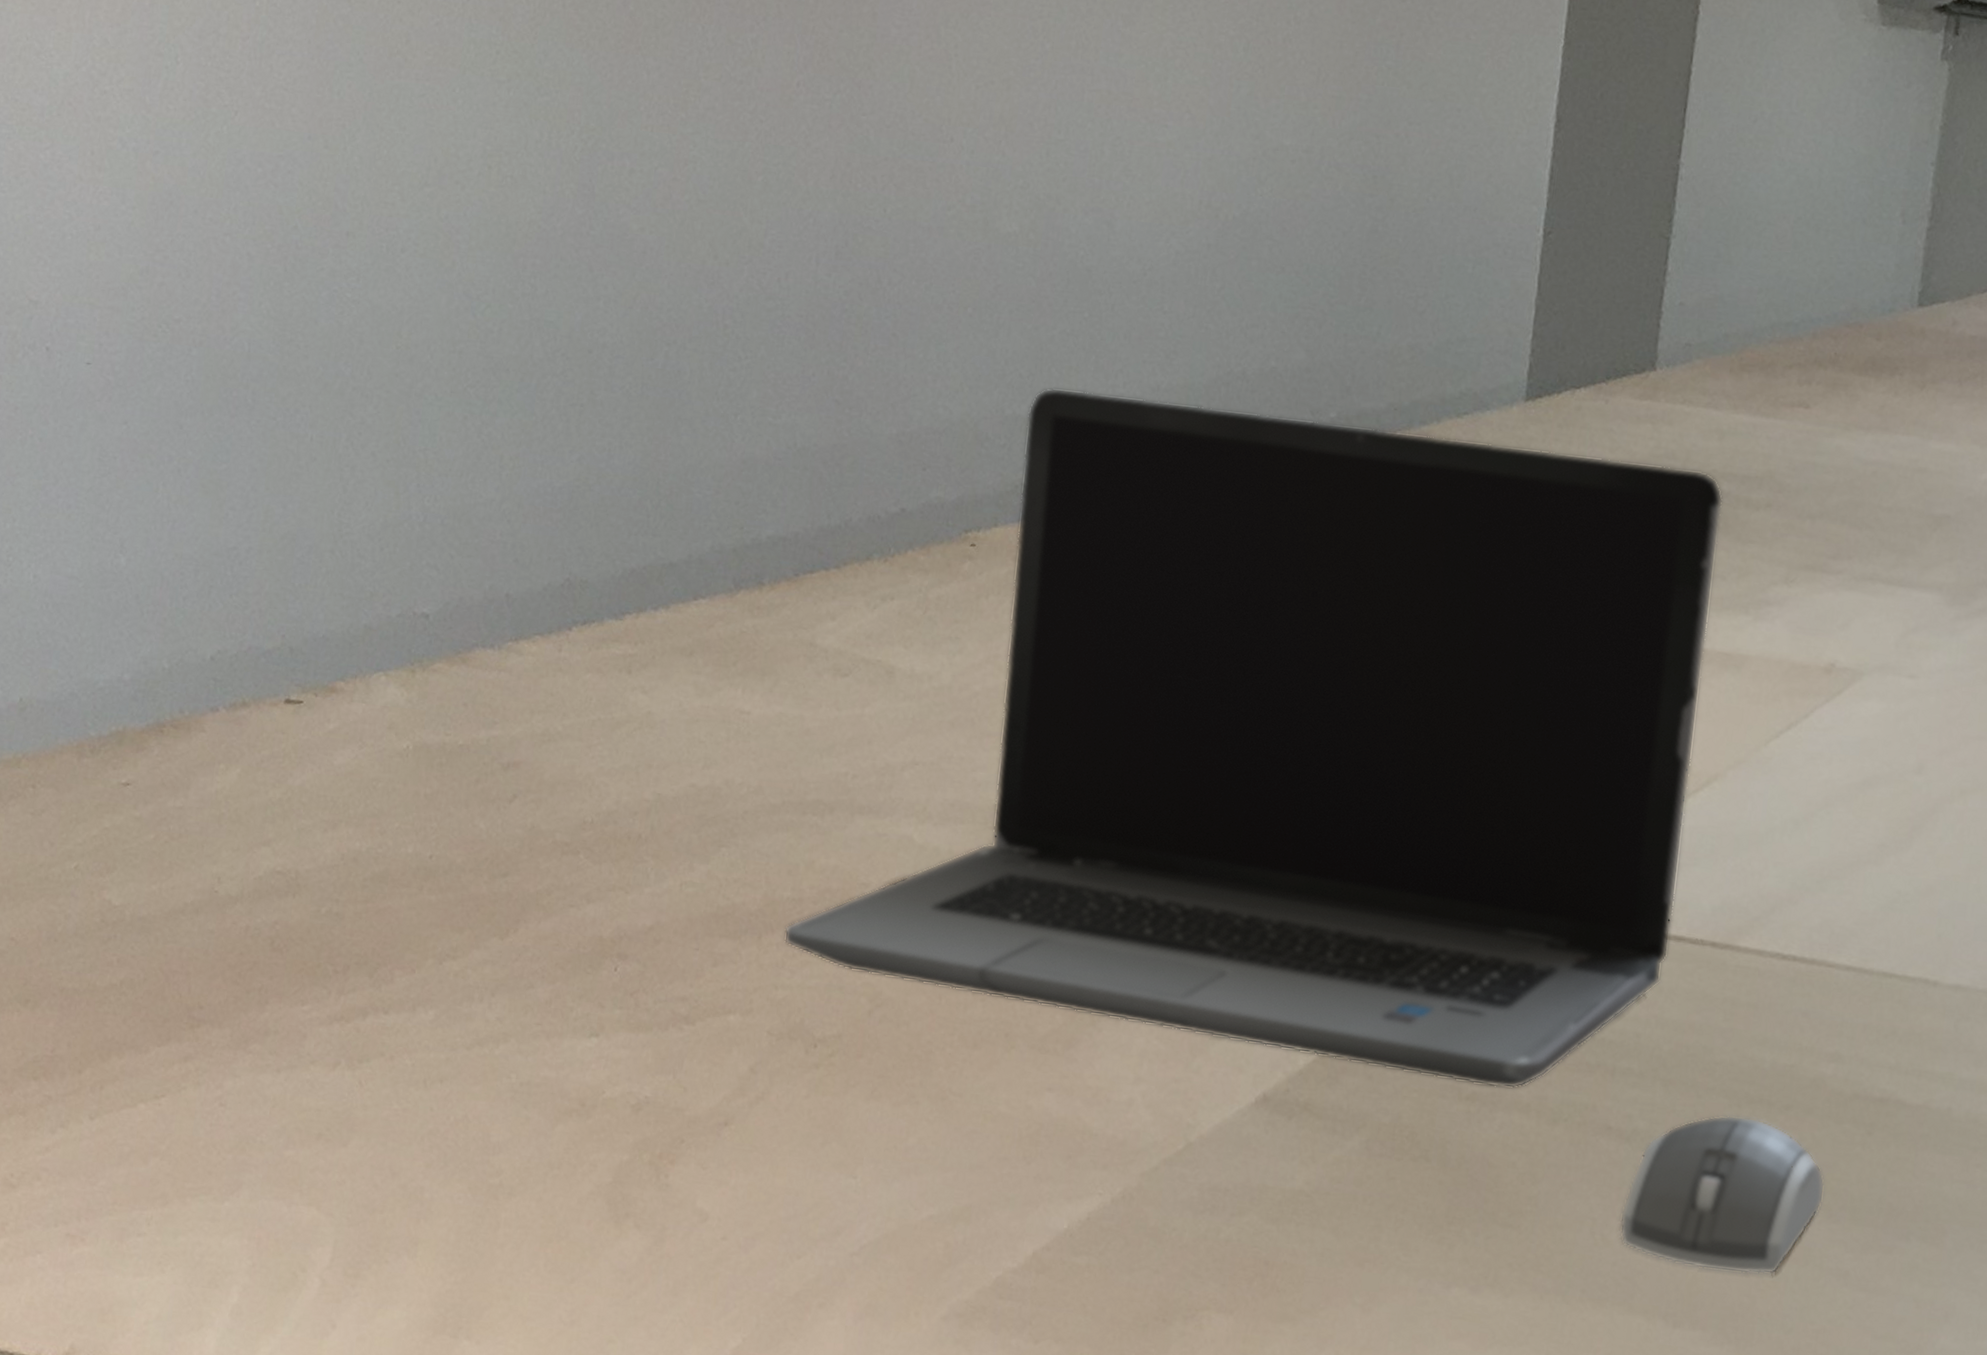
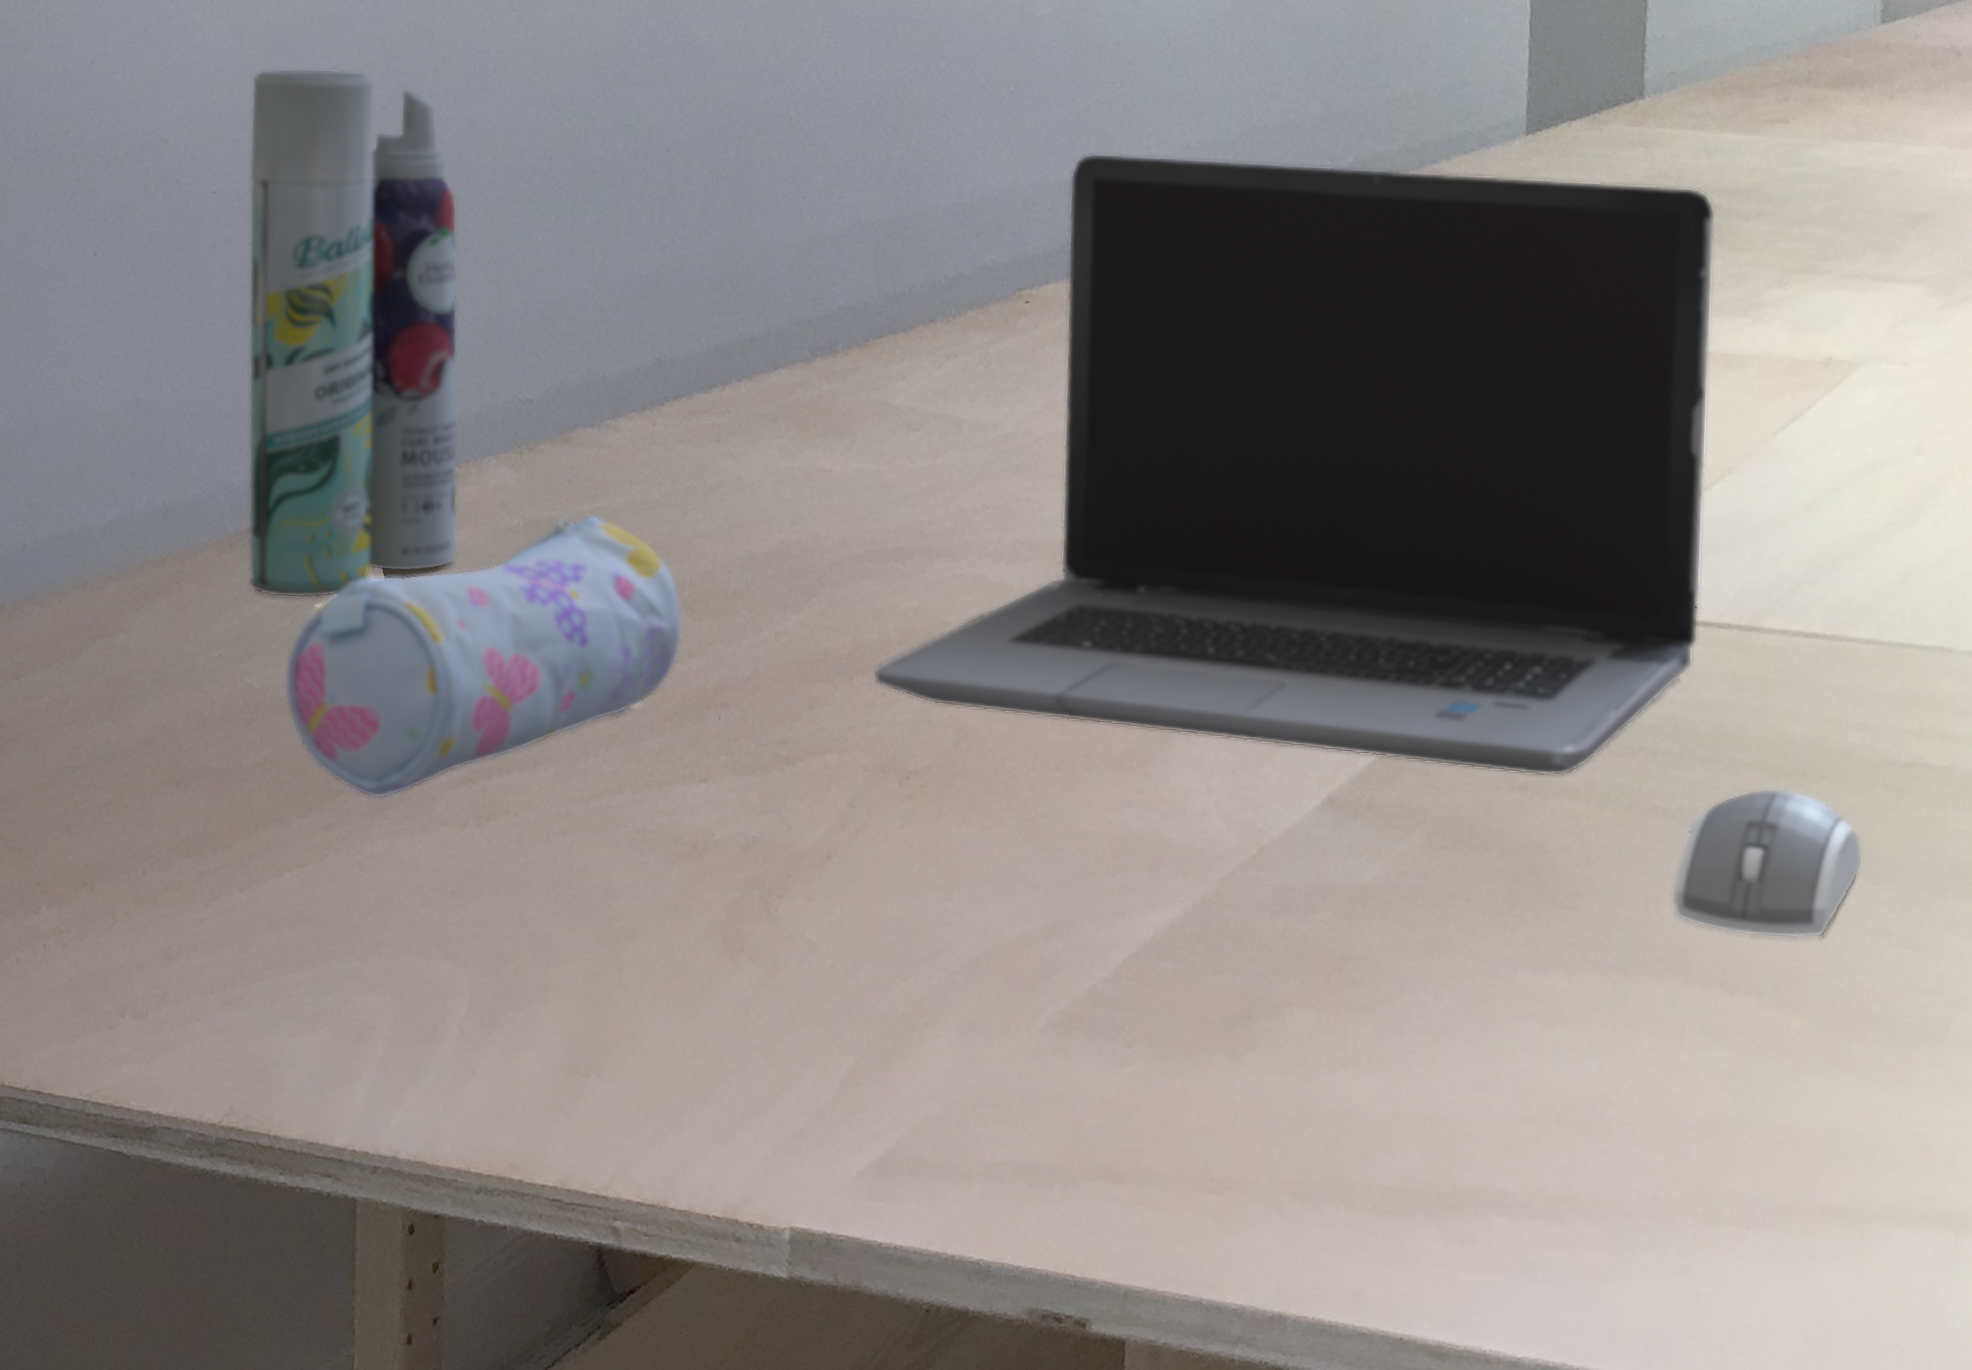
aerosol can: none [110,231,356,813] -> present [248,68,458,599]
pencil case: none [145,741,581,1032] -> present [284,514,683,800]

